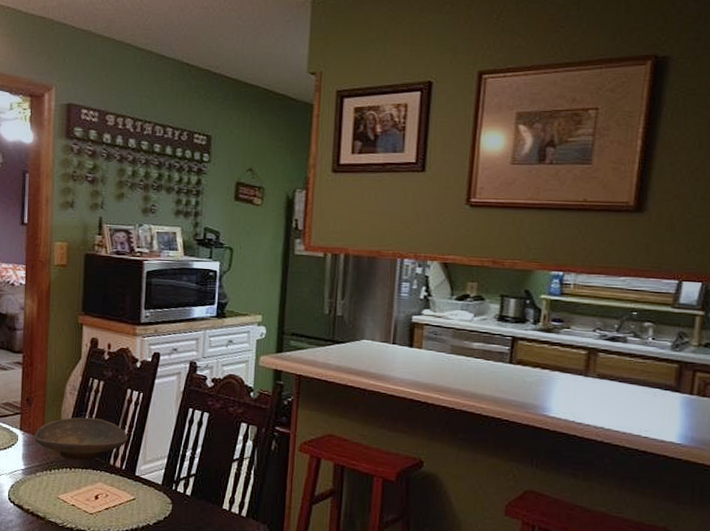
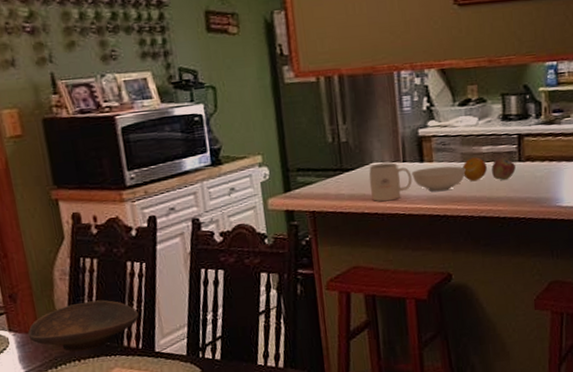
mug: none [356,341,400,379] -> present [368,162,413,202]
bowl: none [399,353,454,379] -> present [411,166,466,192]
fruit: none [450,351,476,375] -> present [463,157,487,182]
fruit: none [480,356,505,380] -> present [492,157,516,181]

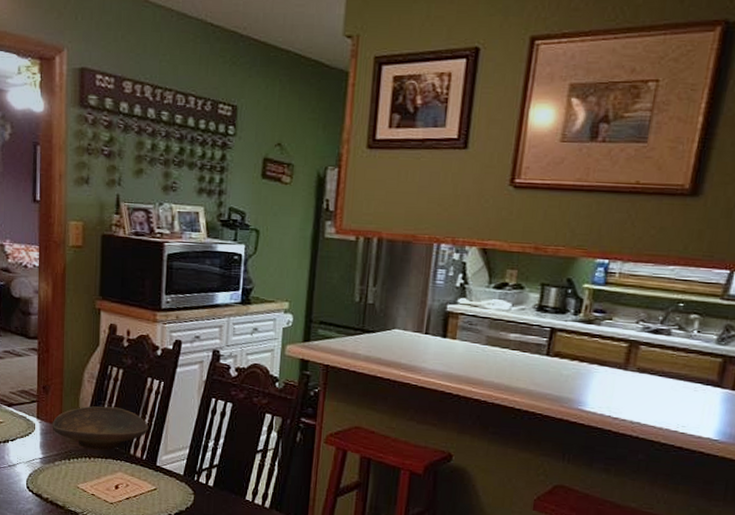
mug: present [368,162,413,202] -> none [386,331,432,370]
bowl: present [411,166,466,192] -> none [431,344,488,371]
fruit: present [463,157,487,182] -> none [485,342,511,367]
fruit: present [492,157,516,181] -> none [515,347,542,372]

